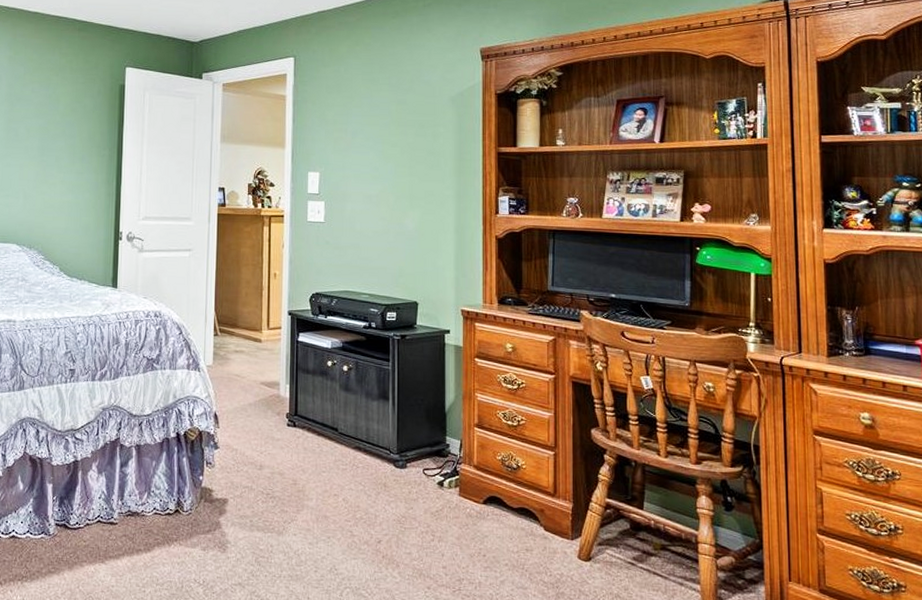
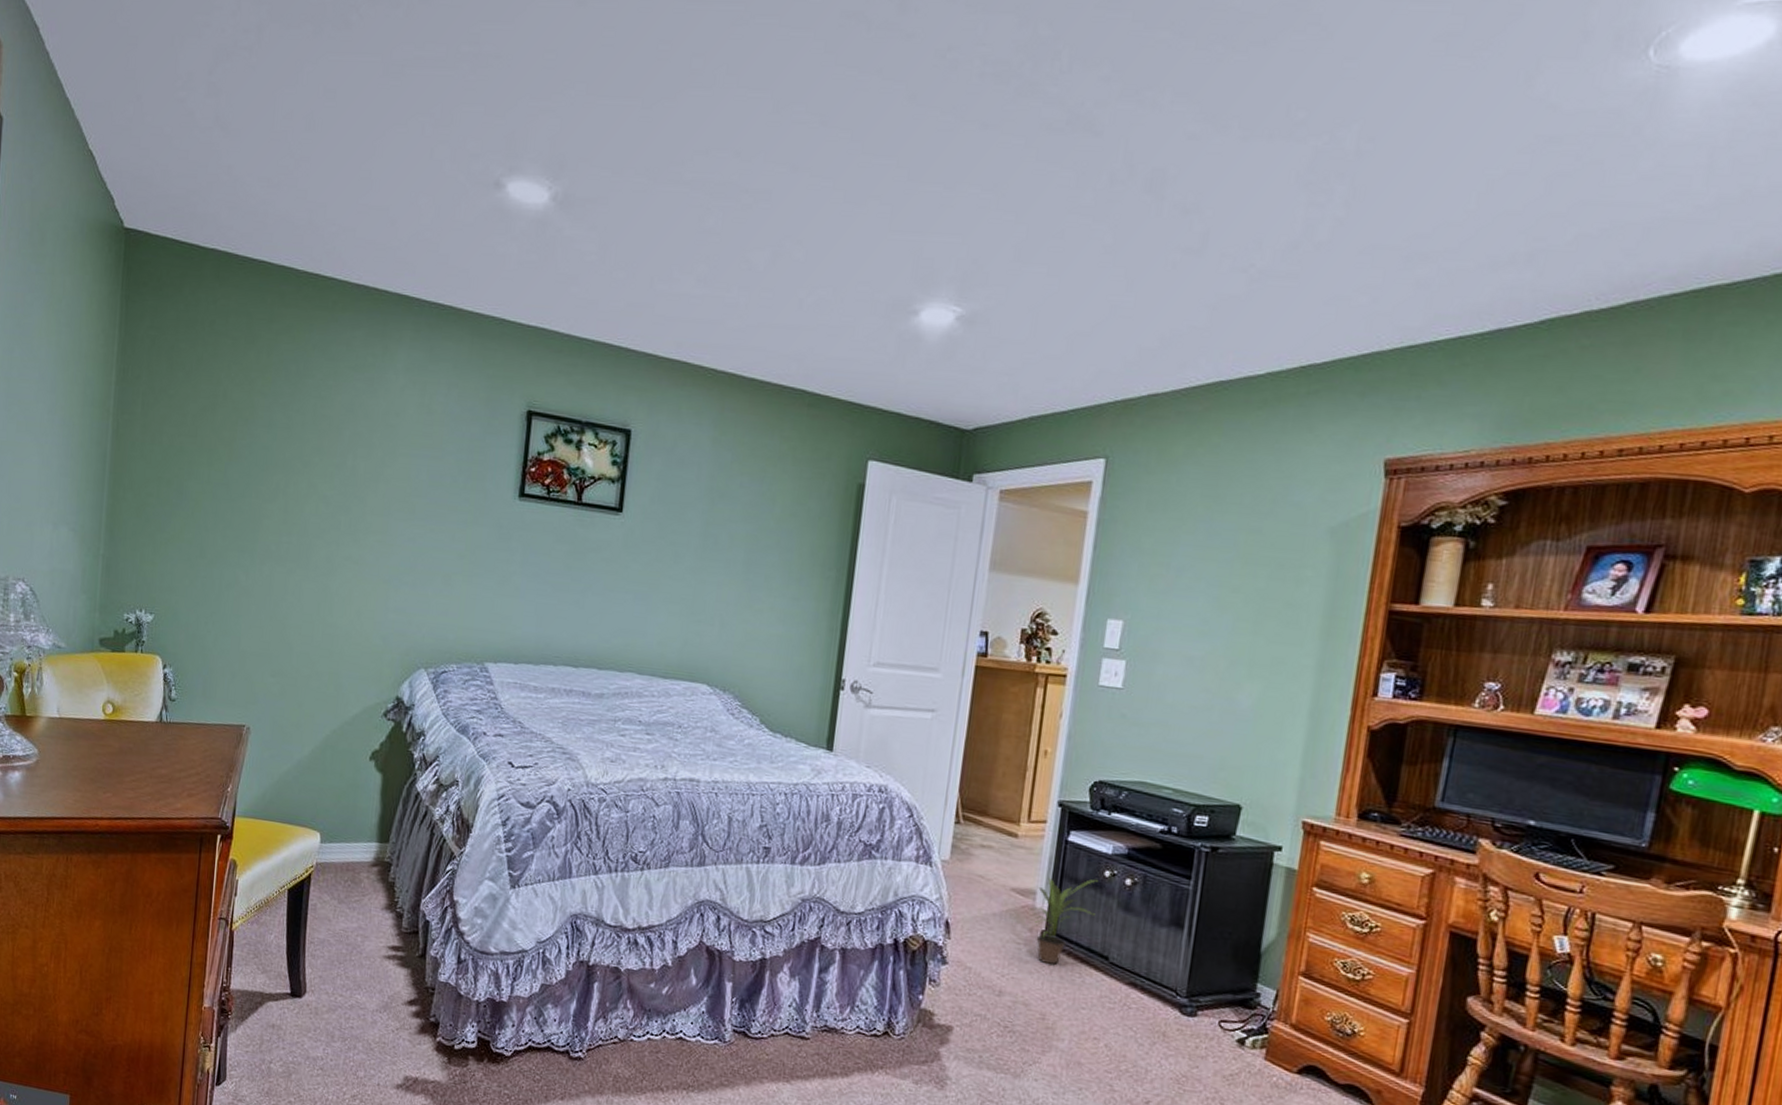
potted plant: none [277,368,324,440] -> present [1030,878,1098,965]

